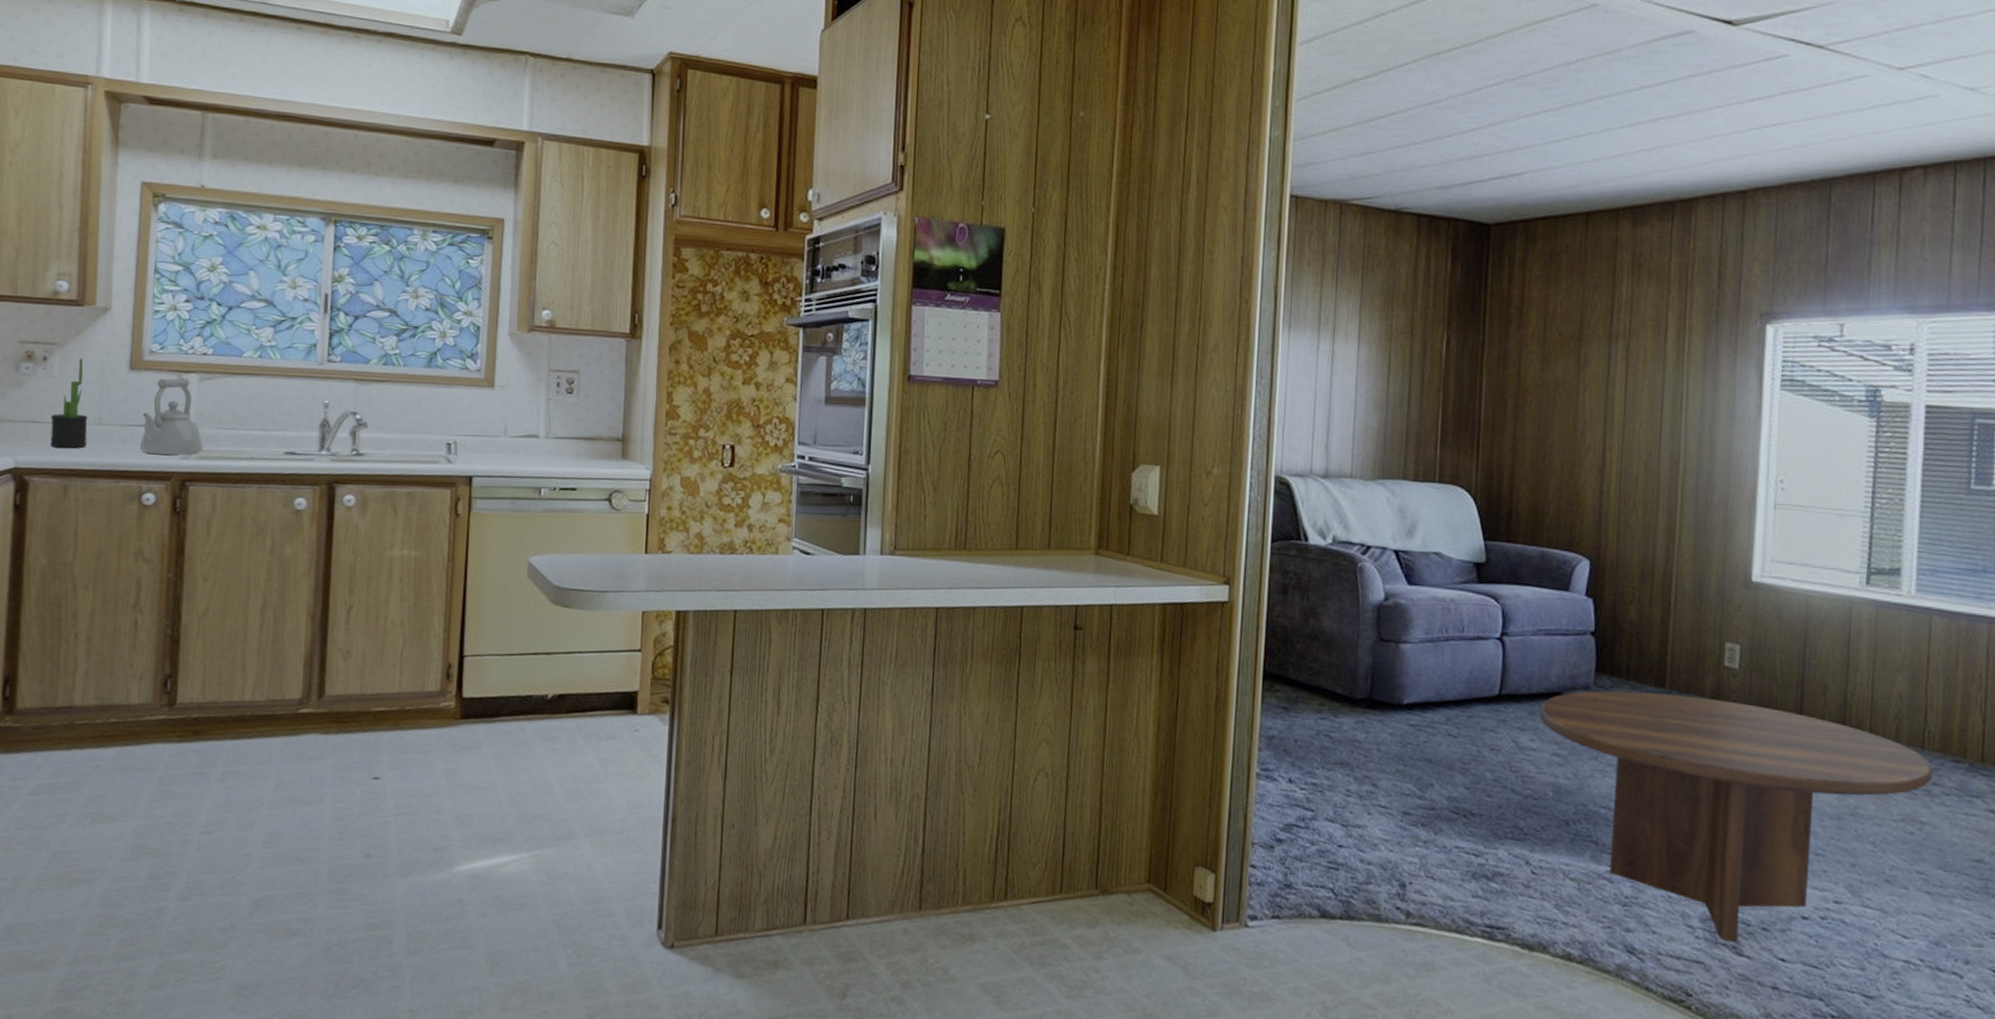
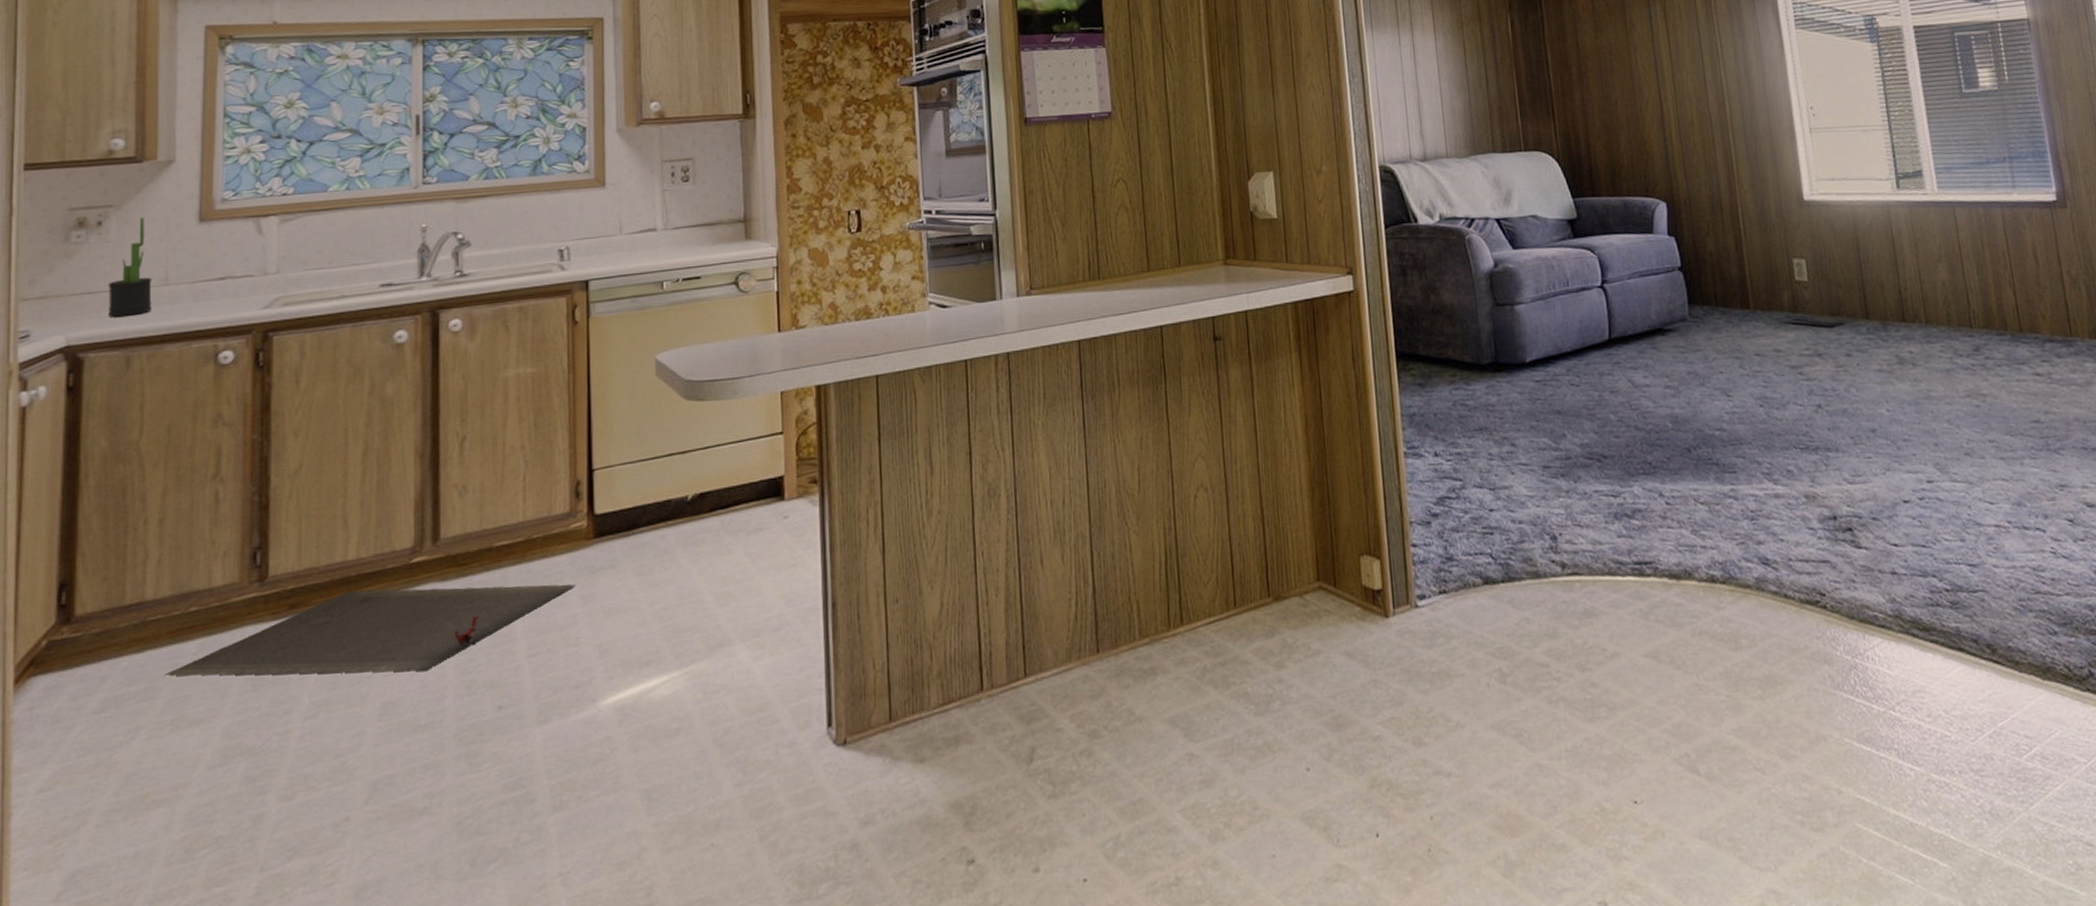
door mat: none [88,728,441,811] -> present [165,584,576,676]
kettle: present [140,377,203,456] -> none [214,221,287,309]
coffee table: present [1539,690,1933,942] -> none [1646,312,1984,536]

